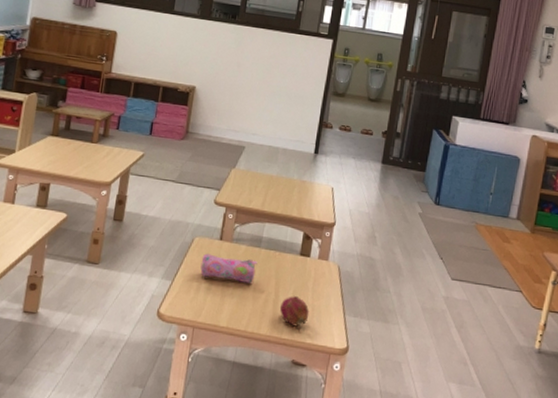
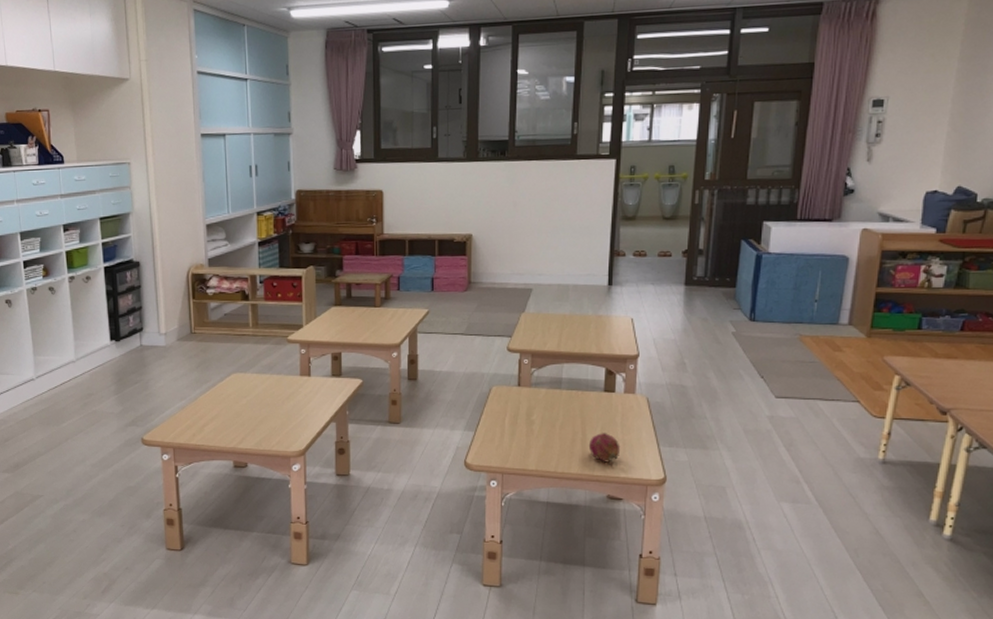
pencil case: present [200,253,258,285] -> none [502,401,560,426]

